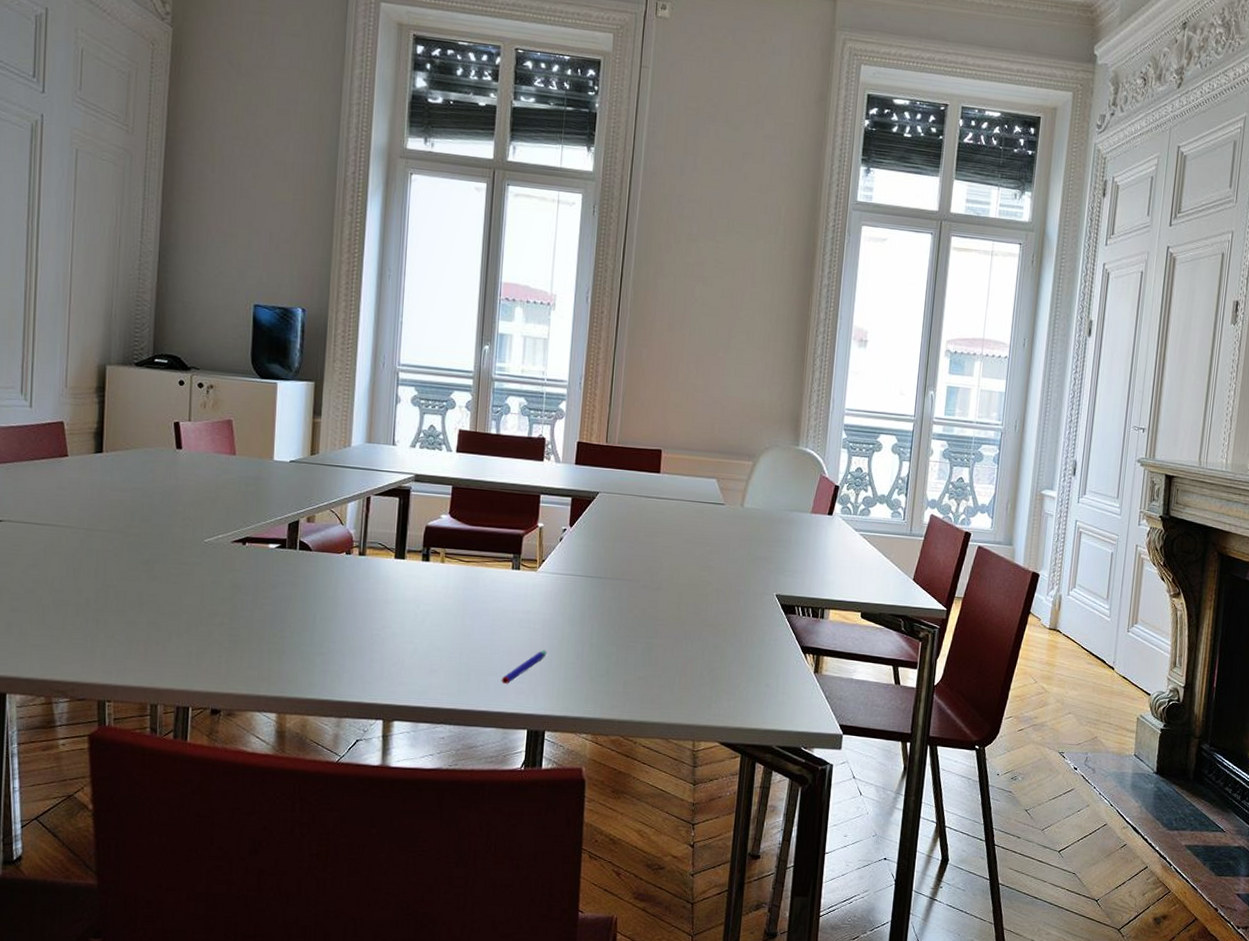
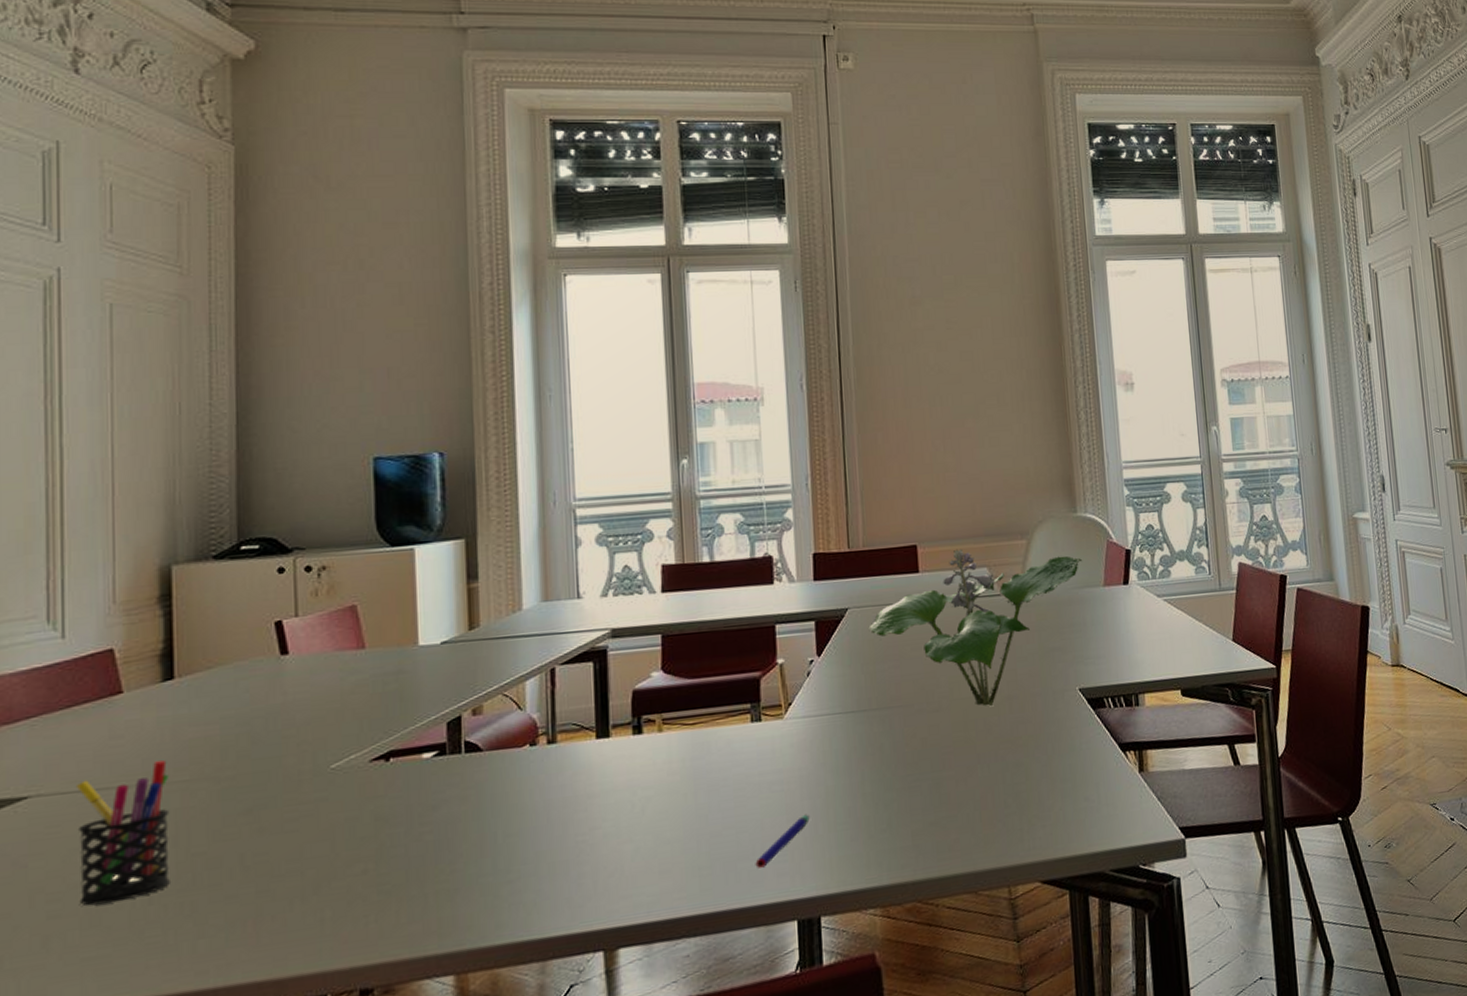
pen holder: none [31,512,95,609] -> present [77,760,172,906]
plant: none [613,459,797,595] -> present [868,548,1083,707]

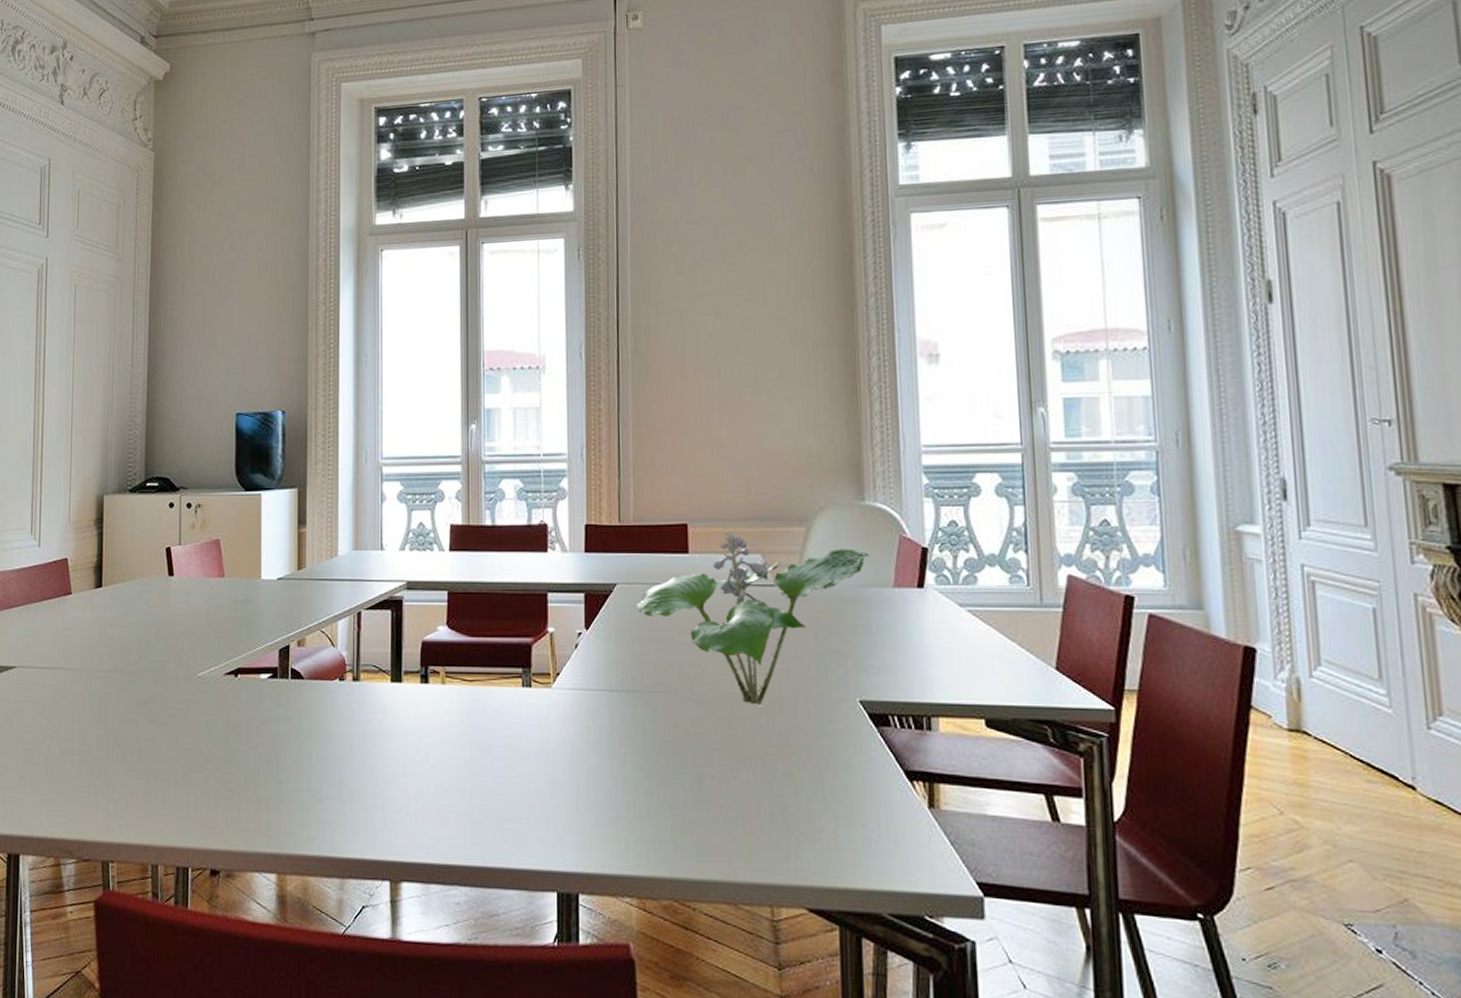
pen holder: present [77,760,172,906] -> none [41,652,97,760]
pen: present [755,814,810,868] -> none [520,787,572,833]

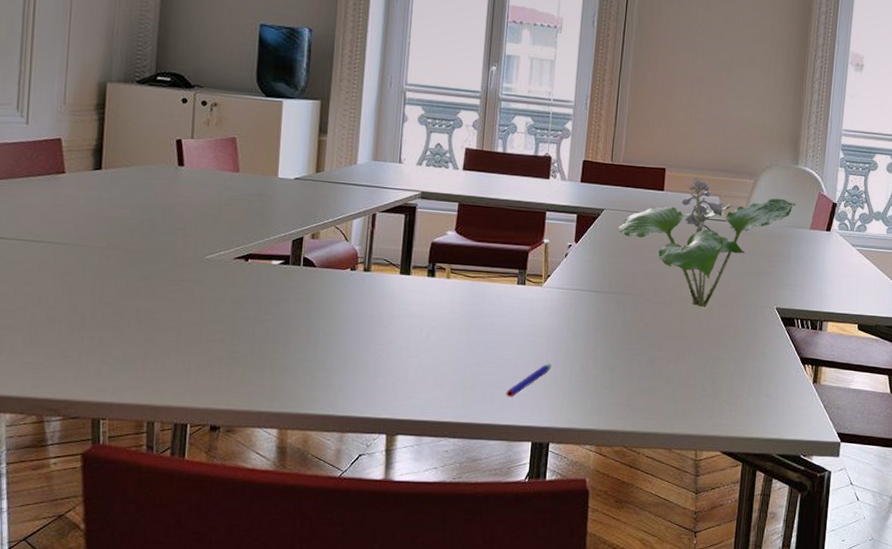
pen: none [520,787,572,833] -> present [506,363,552,397]

